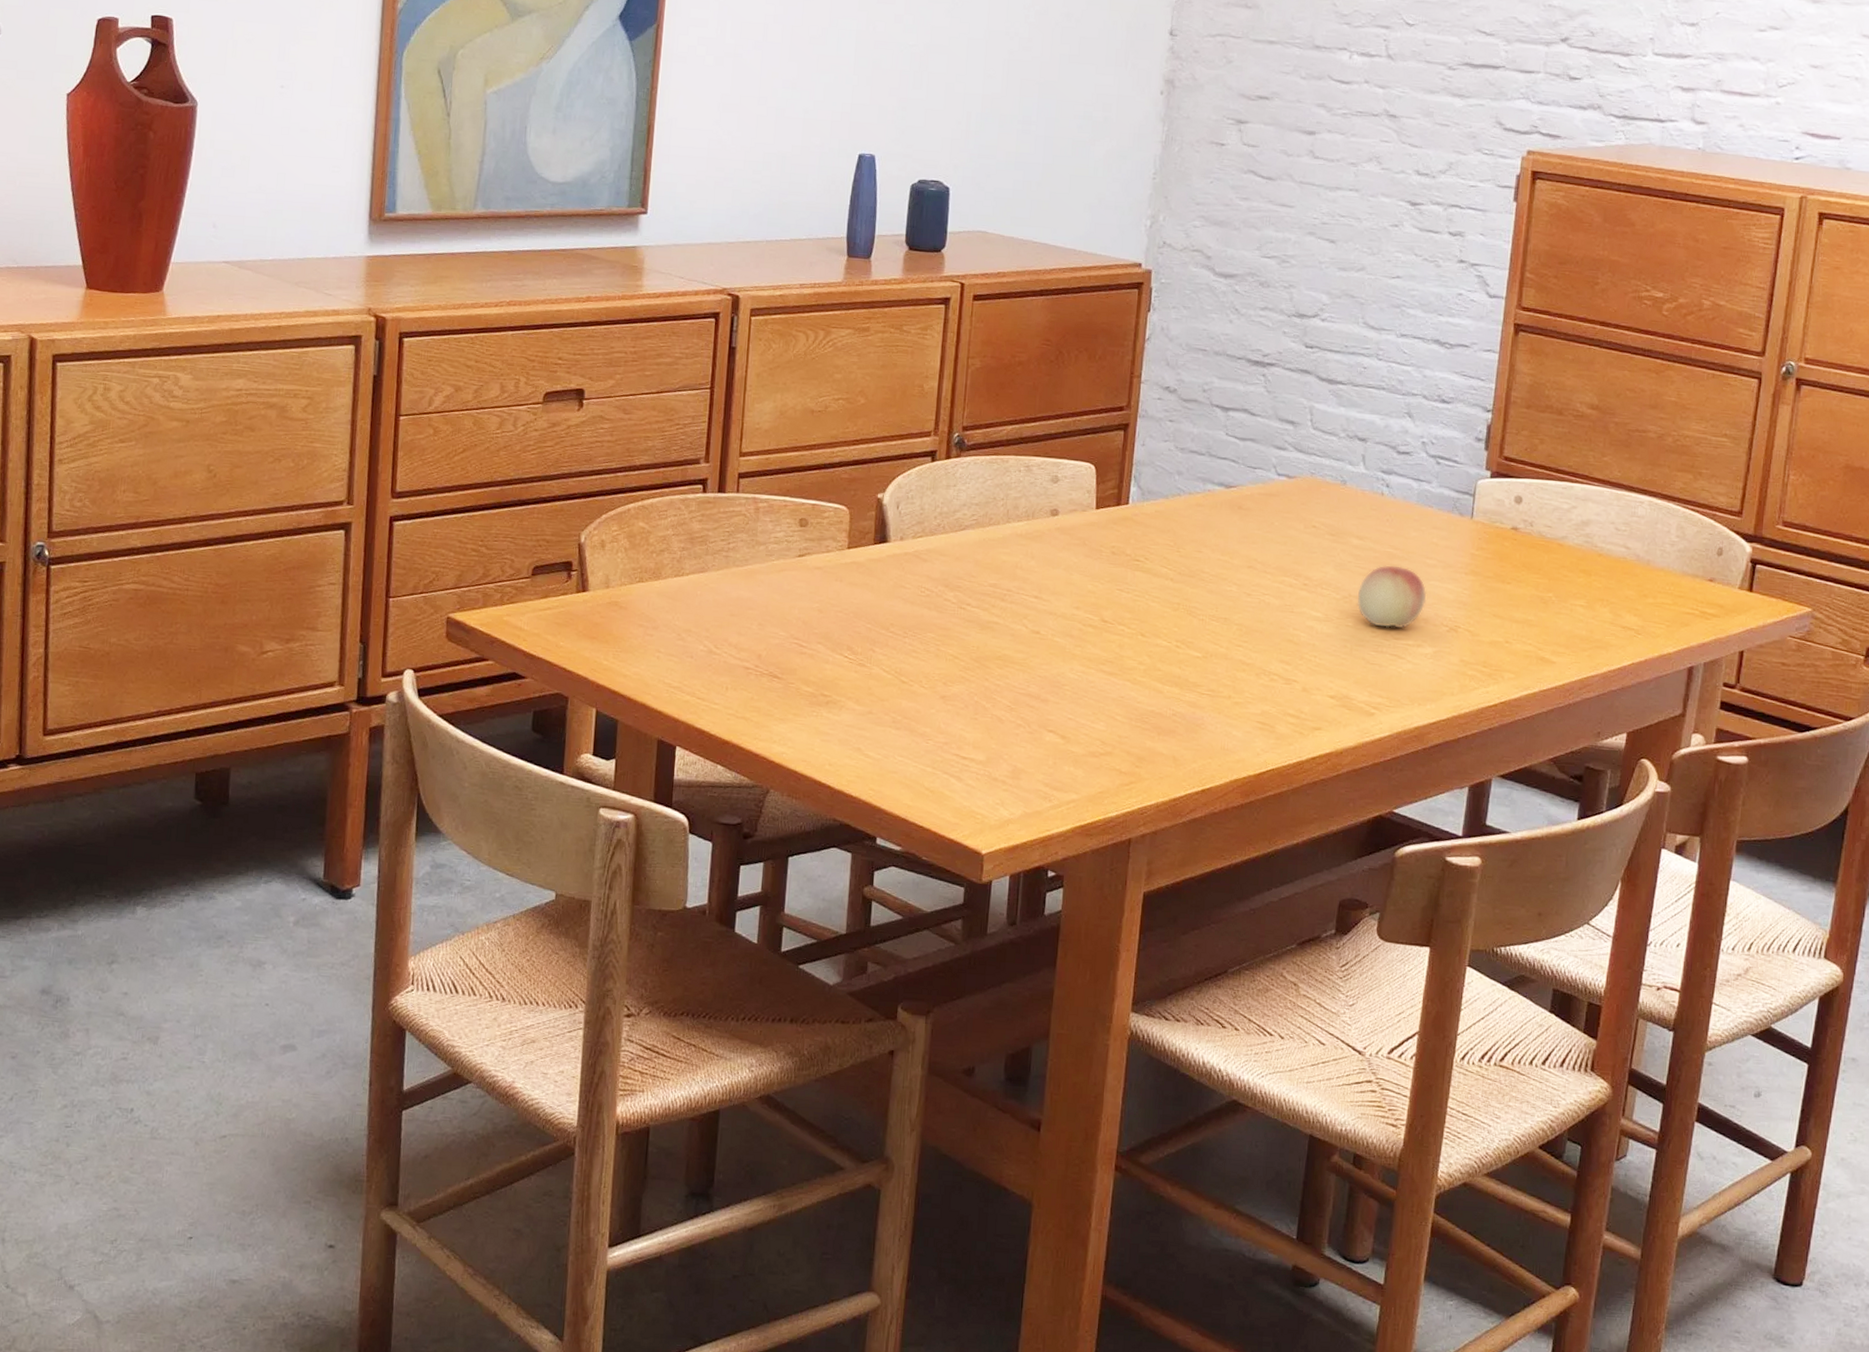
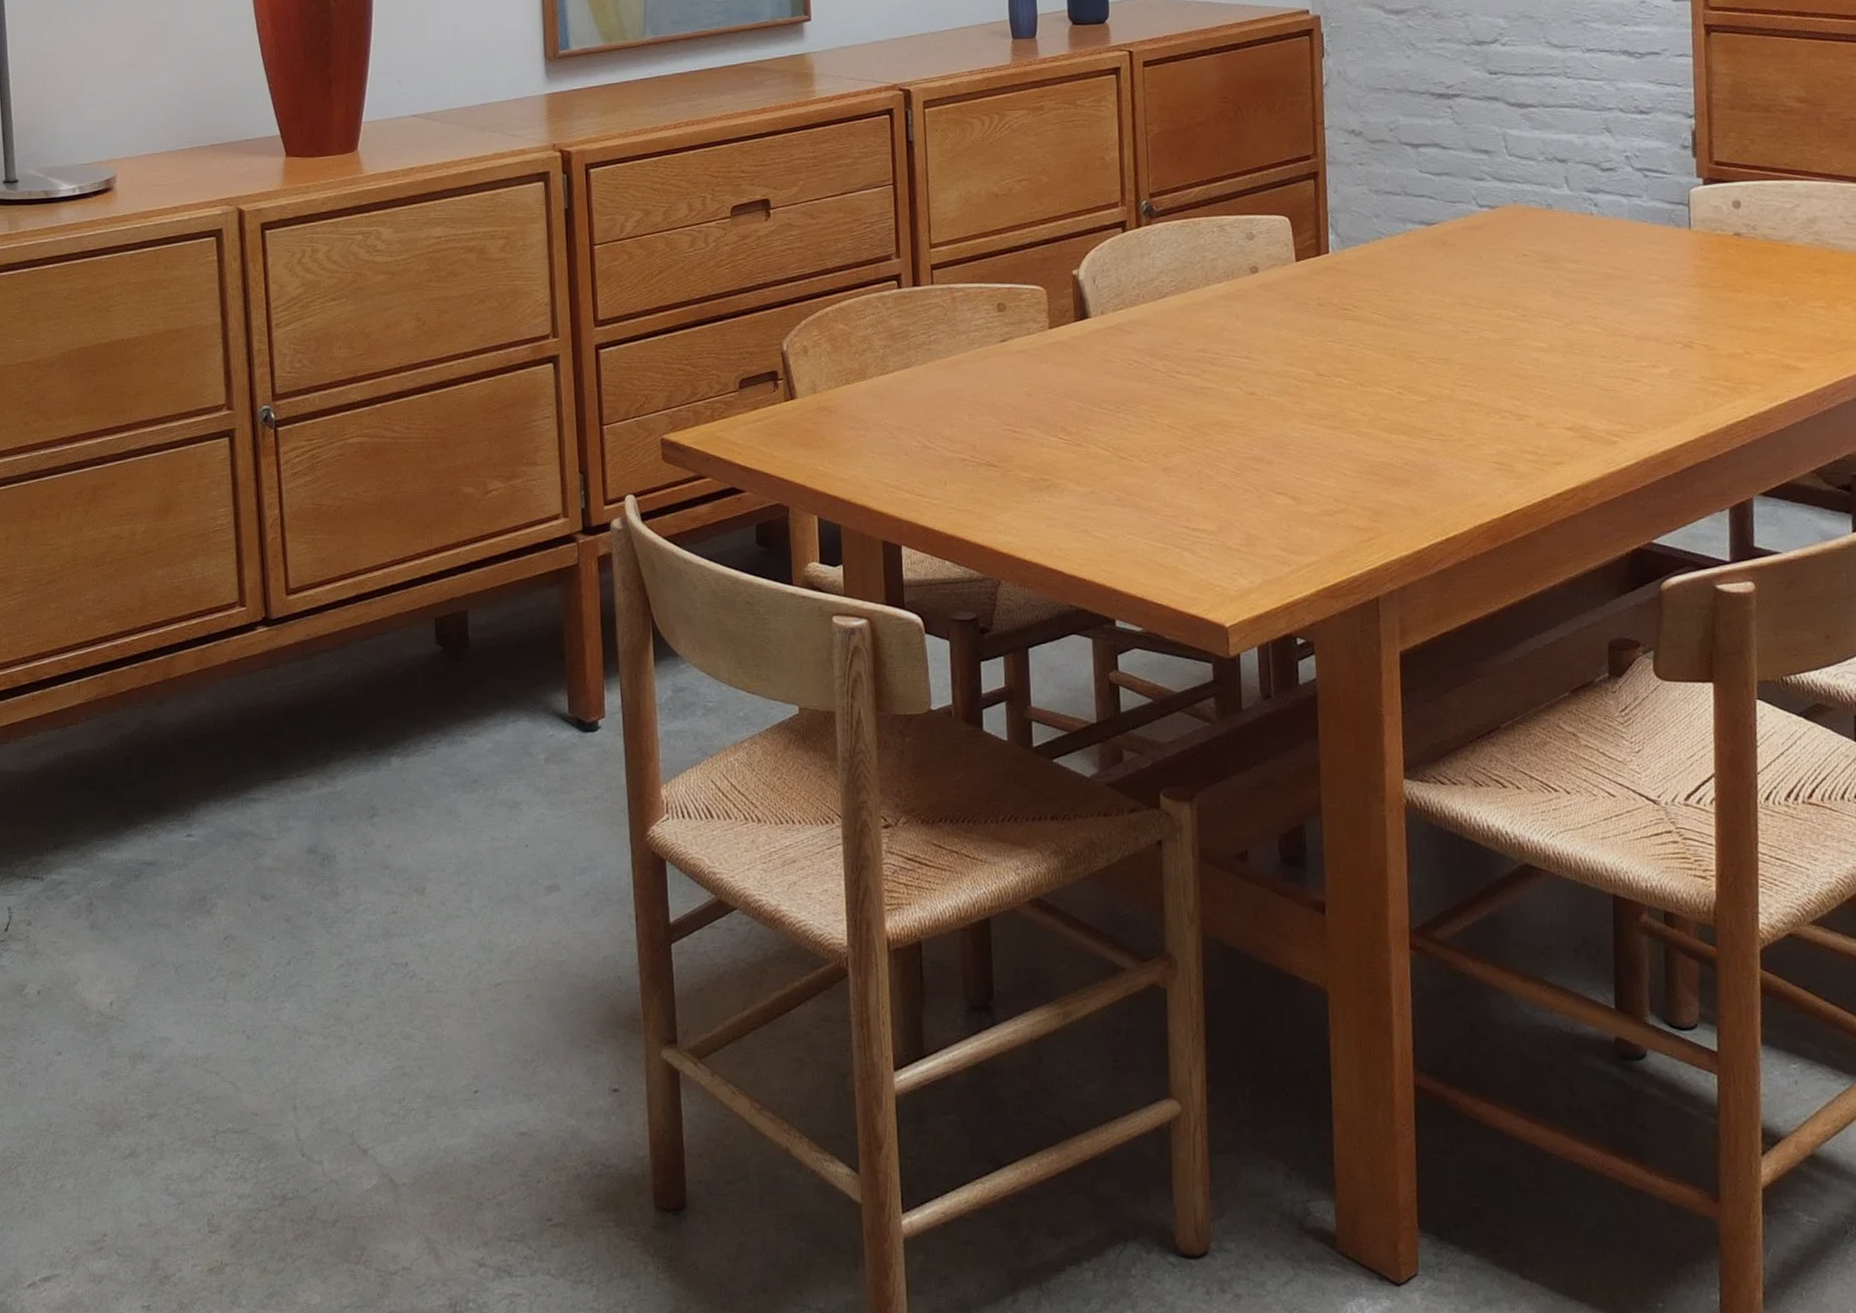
fruit: present [1356,565,1427,629] -> none [1580,286,1655,351]

